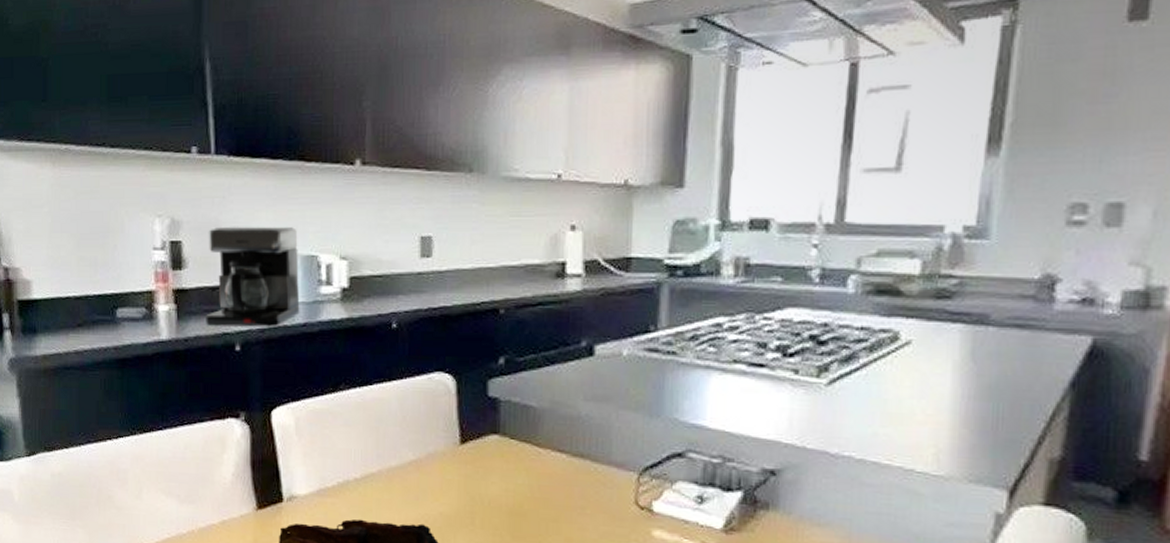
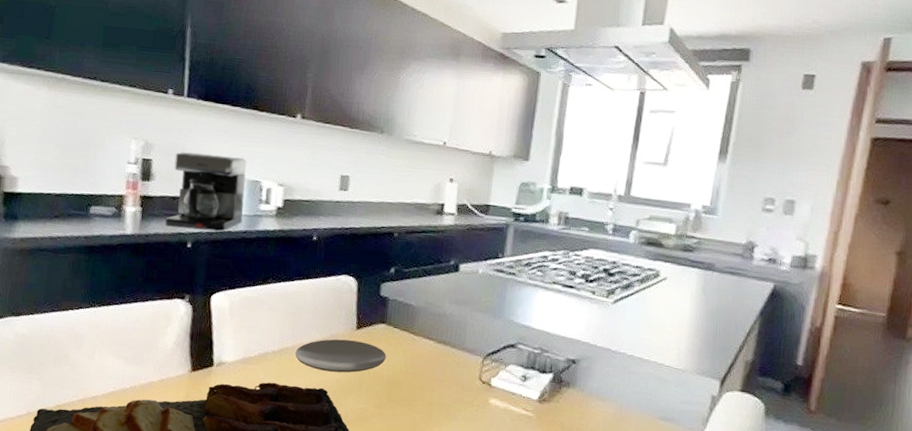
plate: none [383,458,503,503] -> present [295,339,386,373]

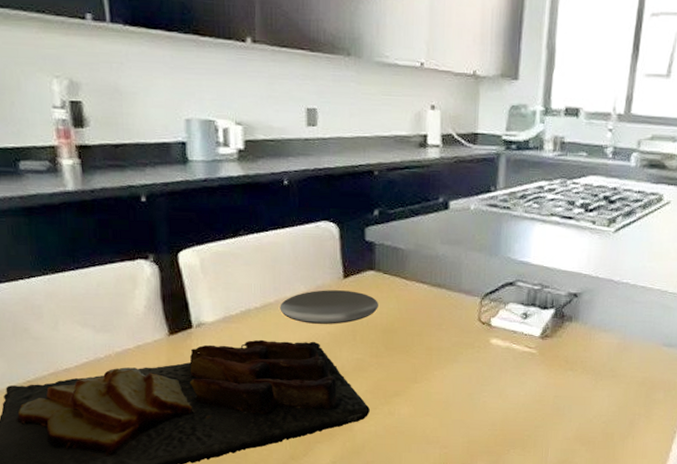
coffee maker: present [165,152,247,232] -> none [108,90,200,182]

